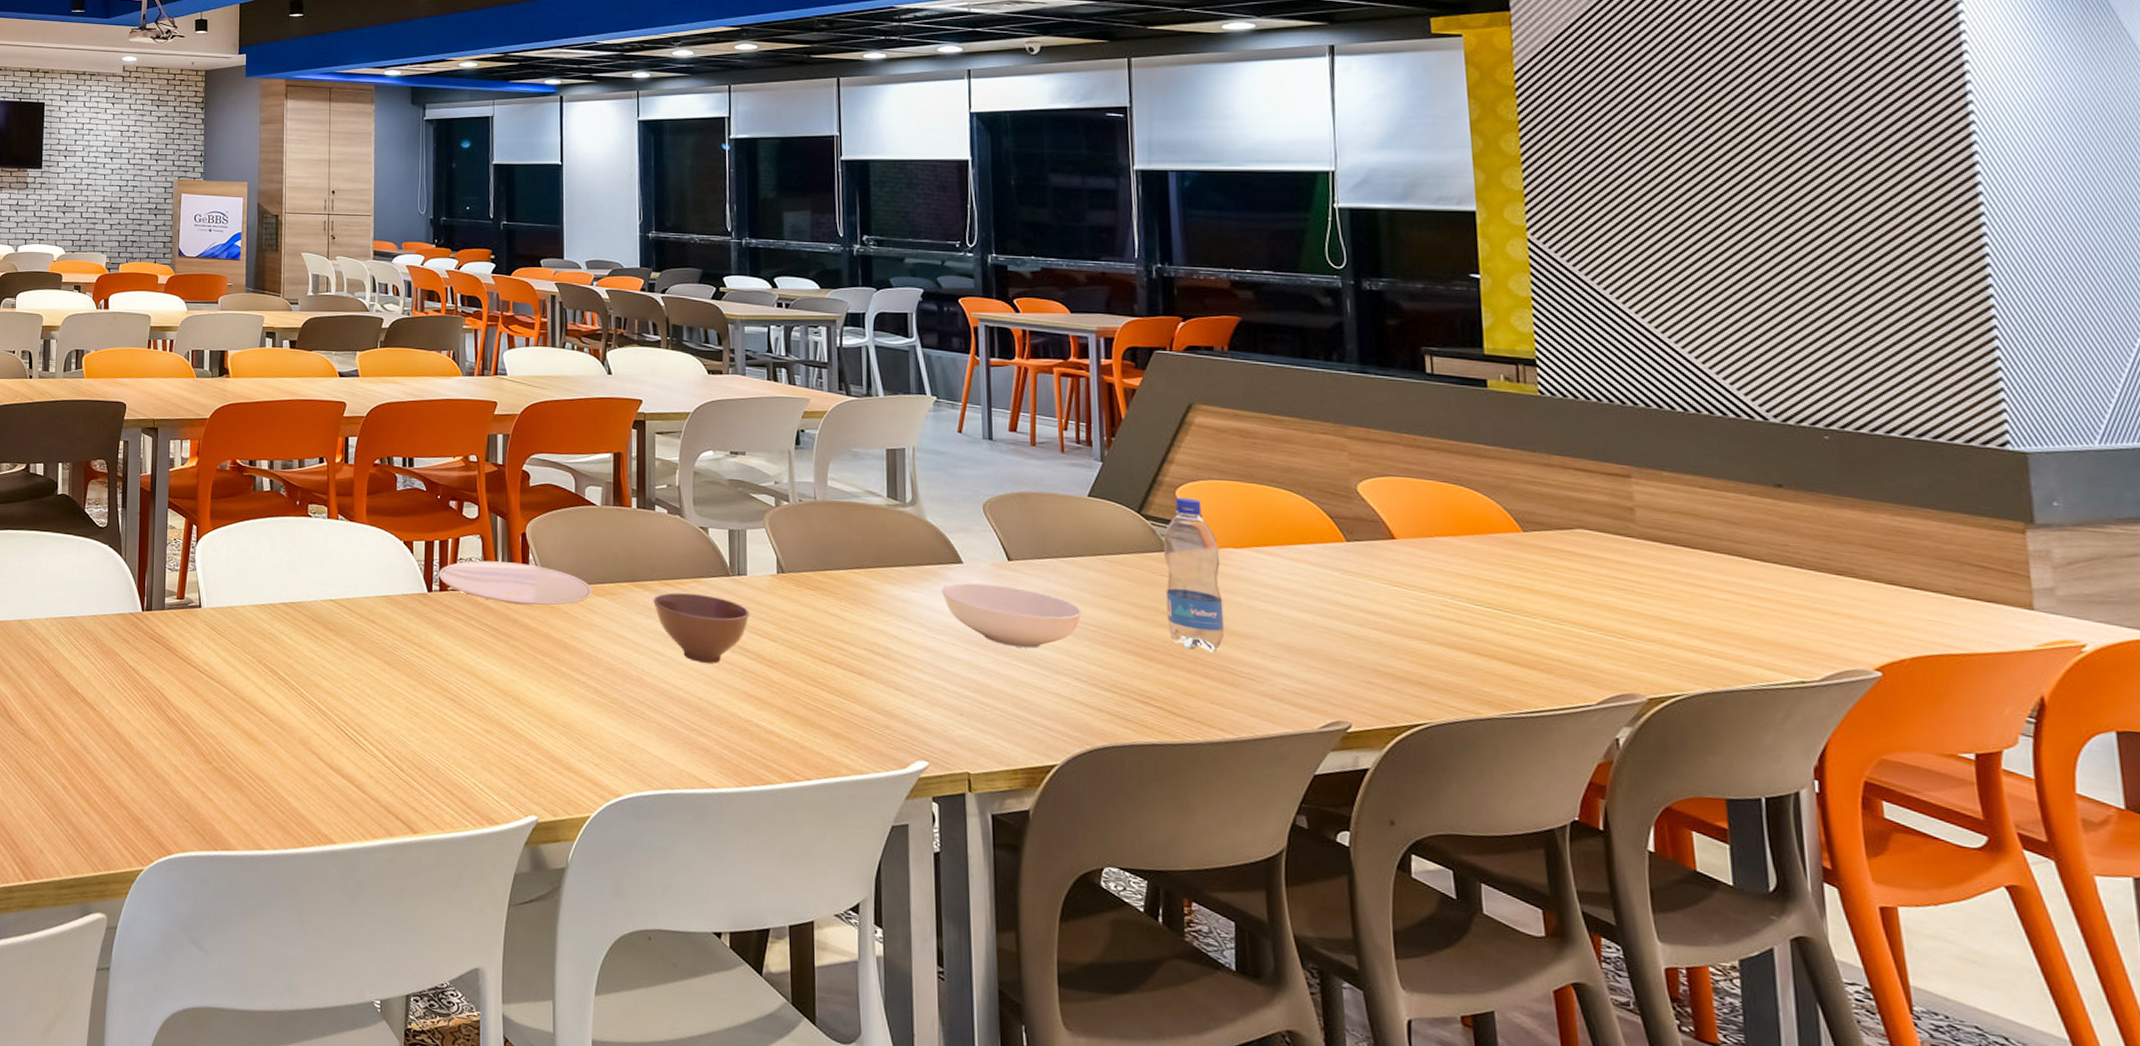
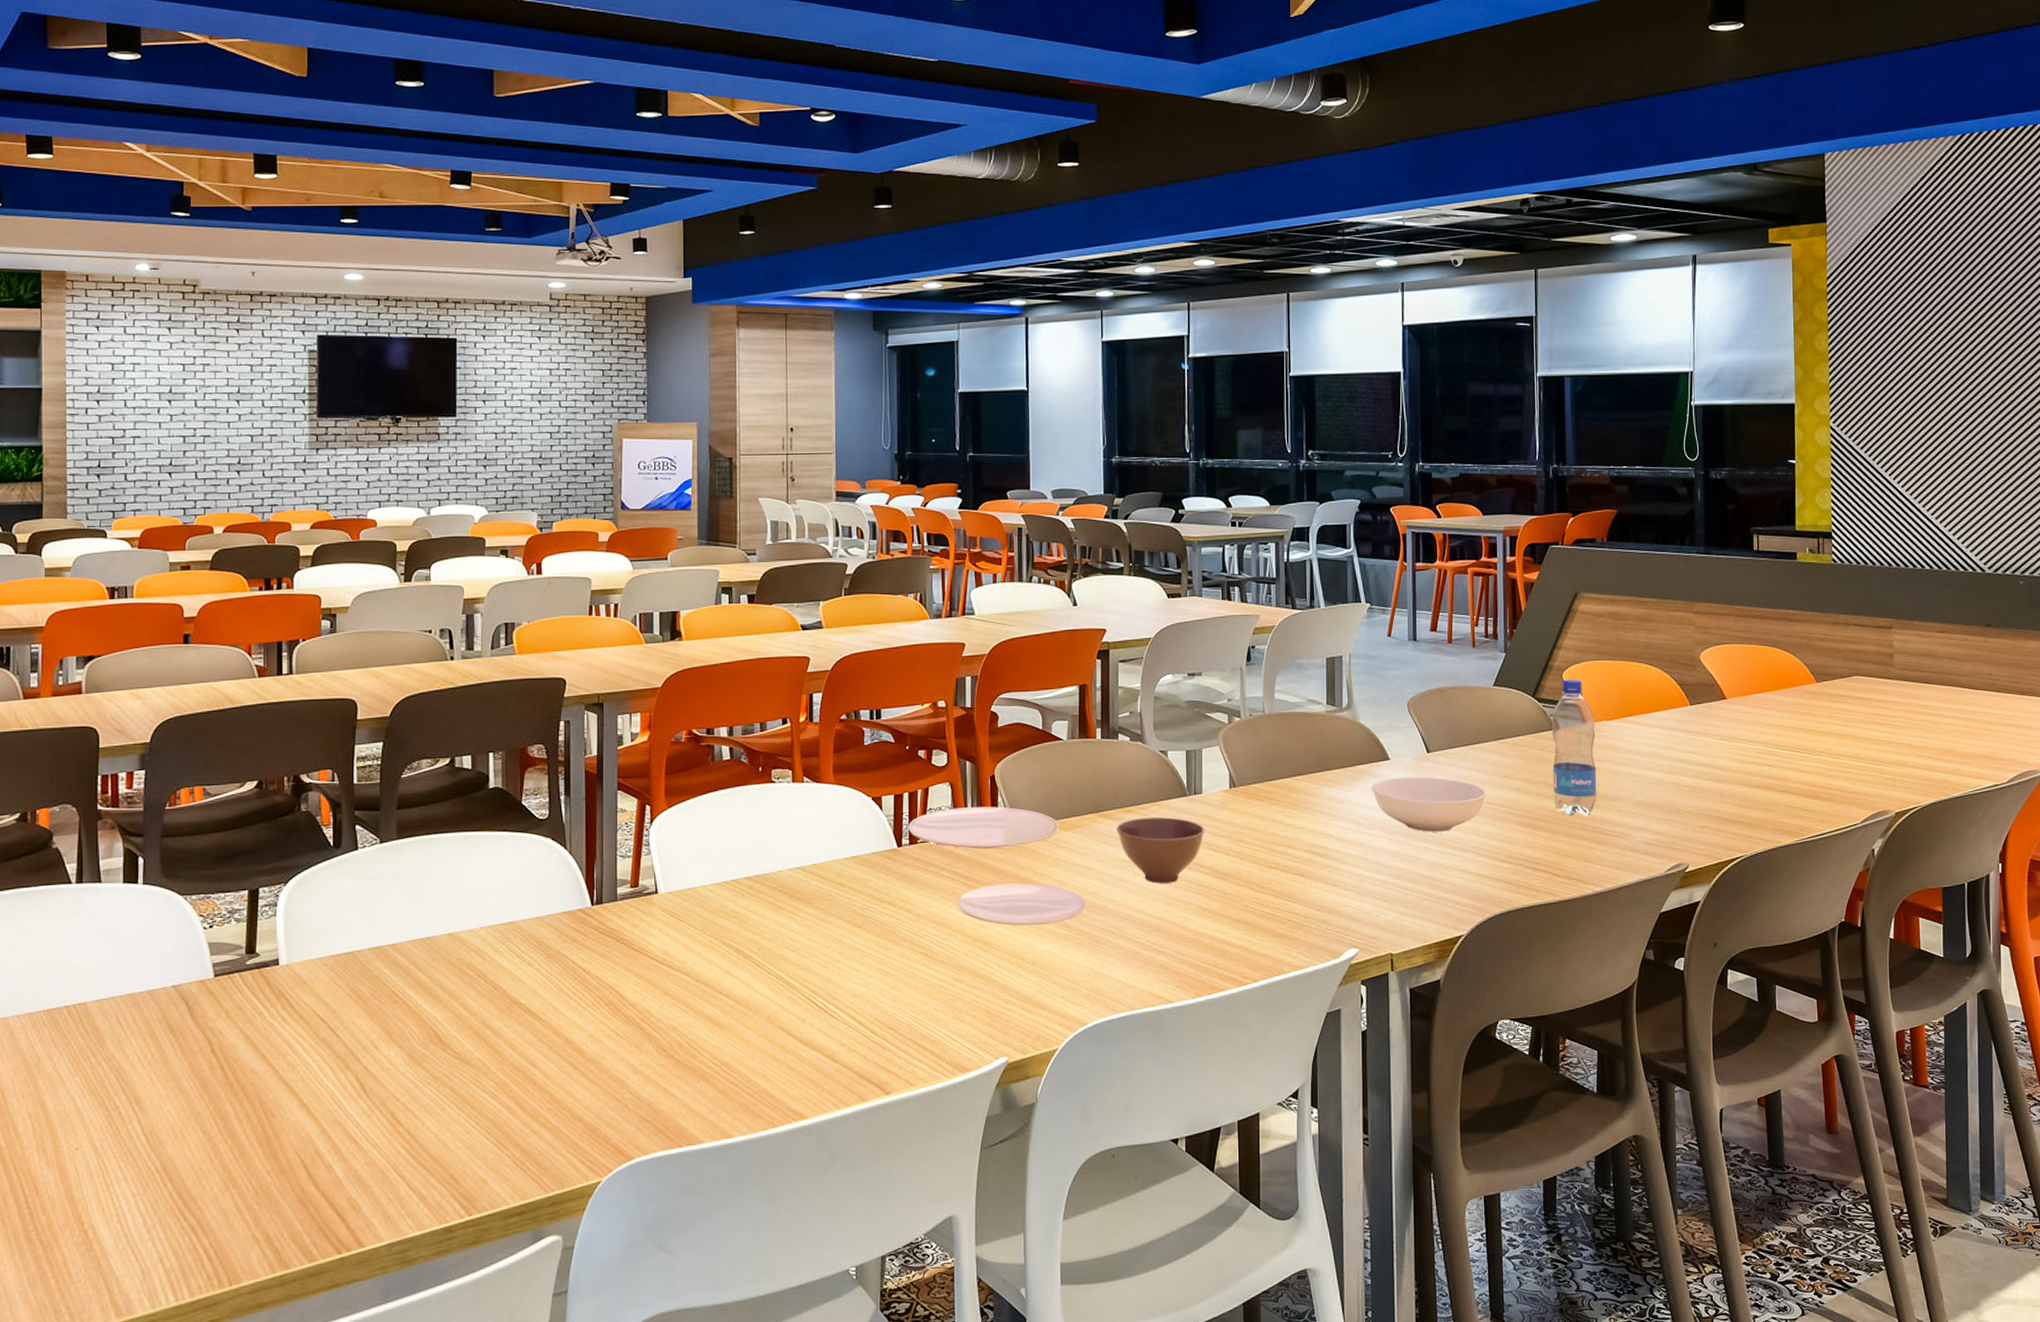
plate: none [486,640,621,688] -> present [956,882,1086,926]

